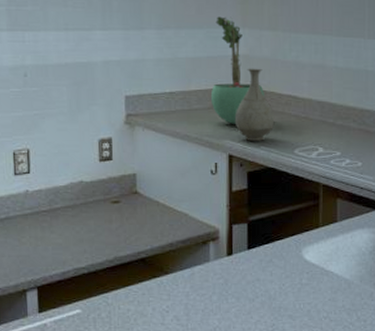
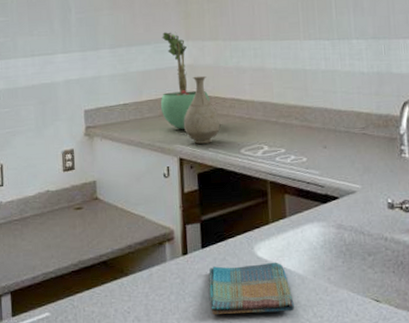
dish towel: none [253,266,338,316] -> present [209,262,294,315]

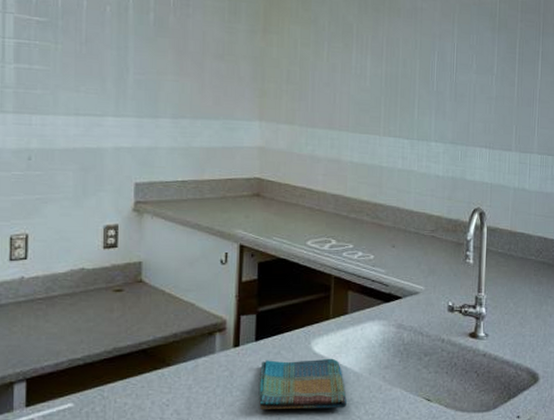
potted plant: present [160,31,210,129] -> none [223,108,279,214]
vase: present [183,75,221,144] -> none [247,159,289,232]

